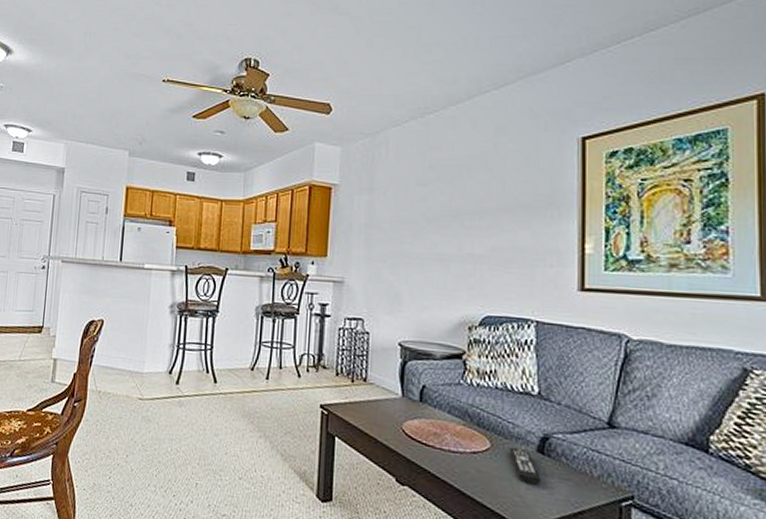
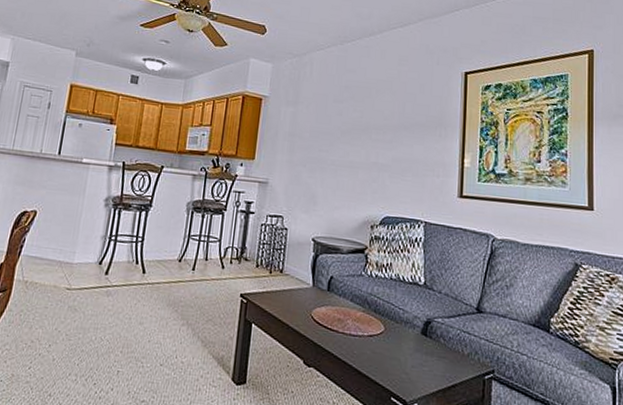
remote control: present [509,446,541,485] -> none [399,330,423,363]

